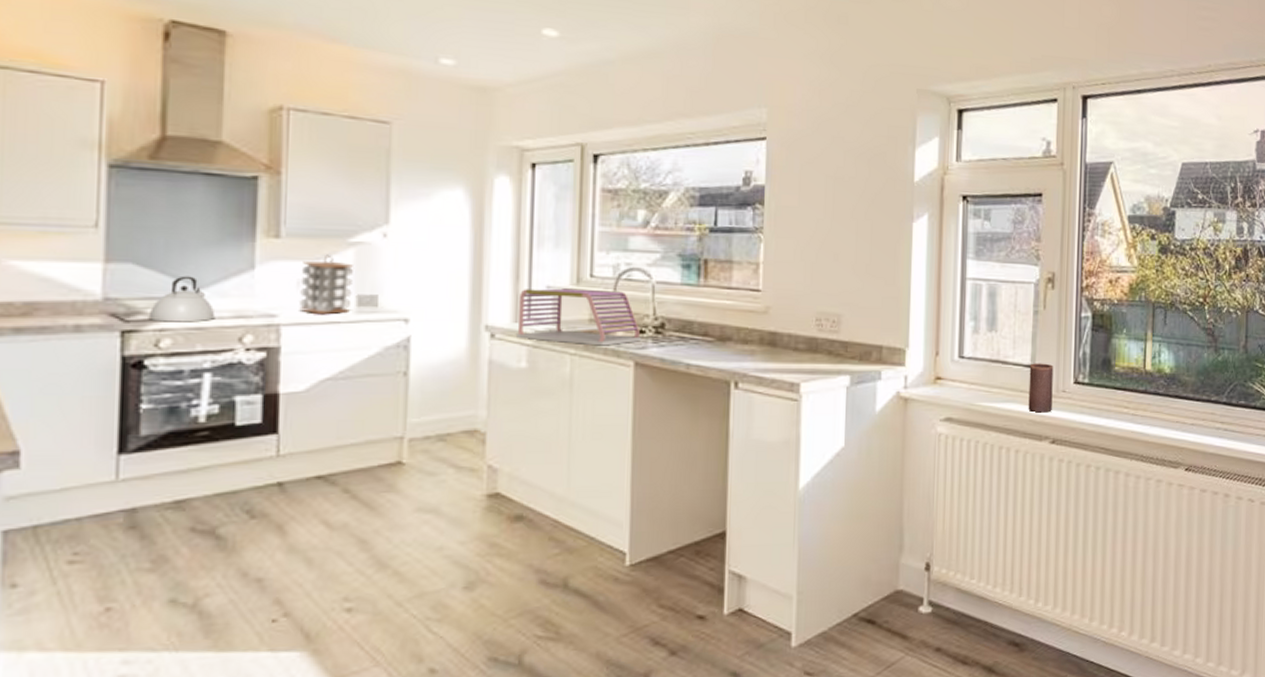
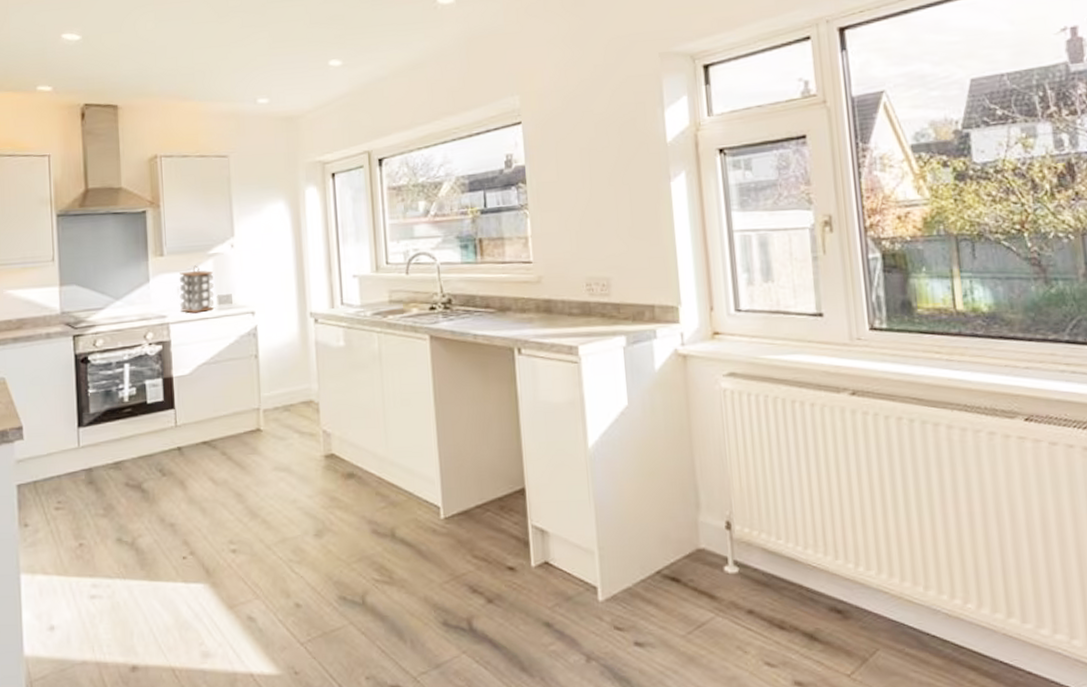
kettle: present [148,275,216,323] -> none [88,291,128,327]
dish rack: present [515,288,642,346] -> none [333,274,434,324]
candle: present [1028,363,1054,413] -> none [815,310,848,363]

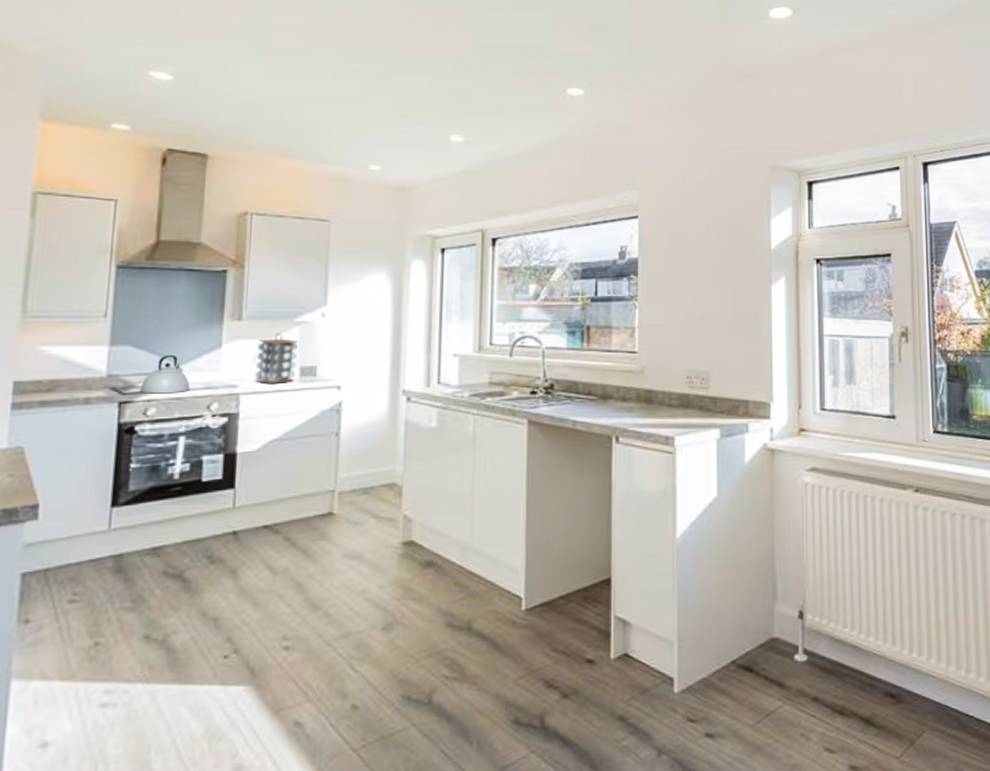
kettle: none [88,291,128,327] -> present [139,354,190,394]

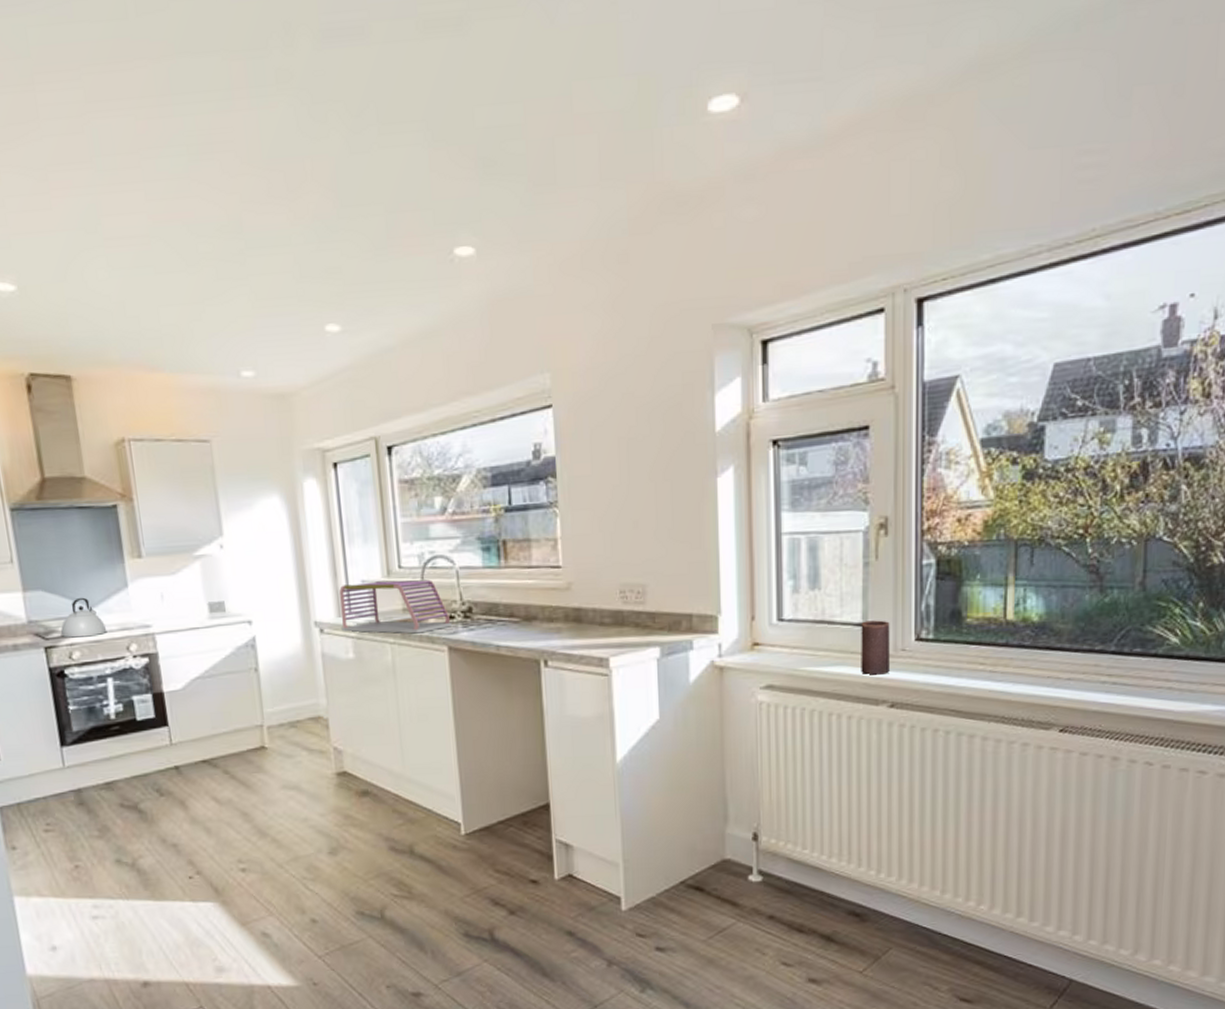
spice rack: present [255,333,298,385] -> none [162,568,205,623]
dish rack: none [427,356,534,406] -> present [339,579,453,634]
candle: none [889,413,914,462] -> present [861,620,890,675]

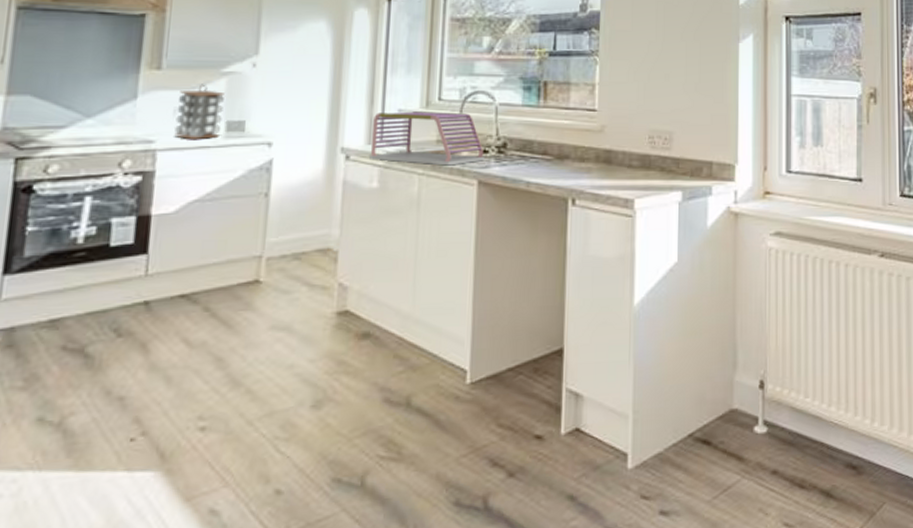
kettle: present [60,597,107,638] -> none [40,106,100,149]
spice rack: none [162,568,205,623] -> present [174,84,225,140]
candle: present [861,620,890,675] -> none [856,176,880,226]

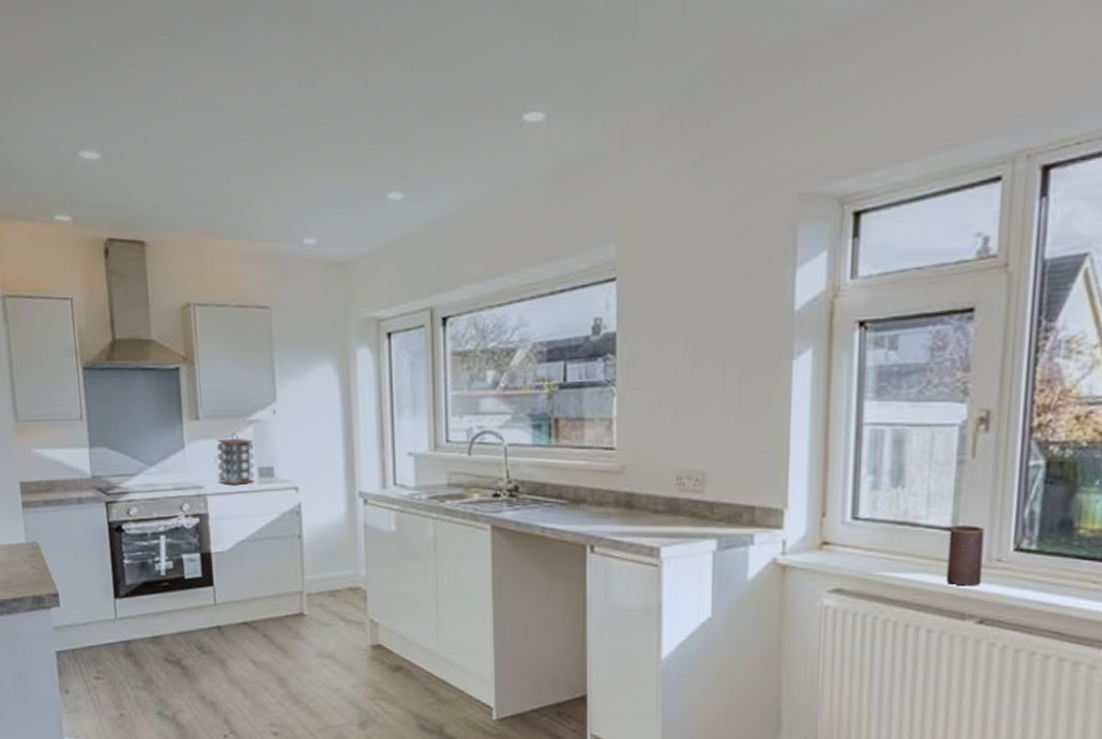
dish rack: present [368,111,486,166] -> none [384,454,497,510]
candle: none [856,176,880,226] -> present [946,525,985,586]

